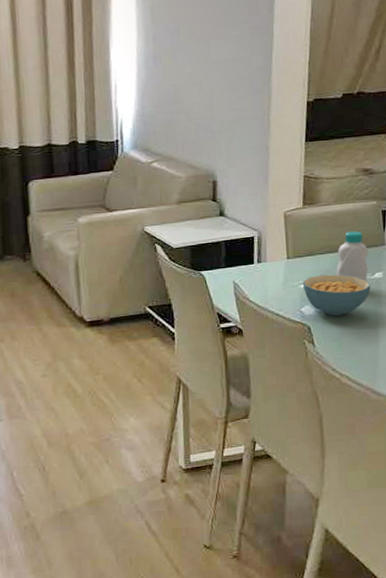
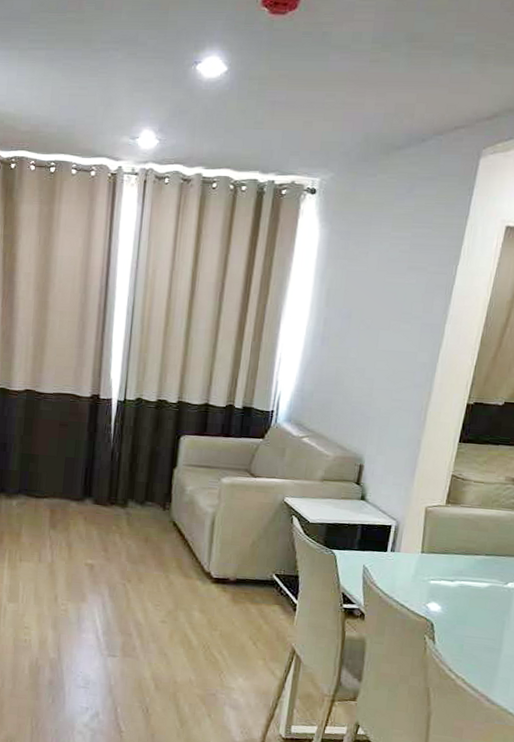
cereal bowl: present [302,274,371,316] -> none [432,574,502,618]
bottle: present [336,231,369,281] -> none [468,537,506,589]

